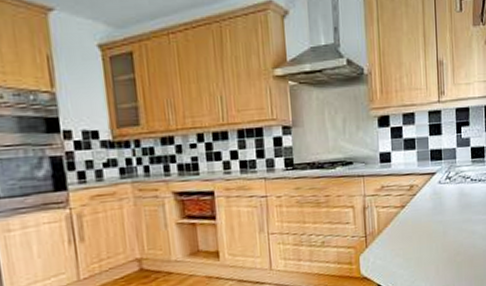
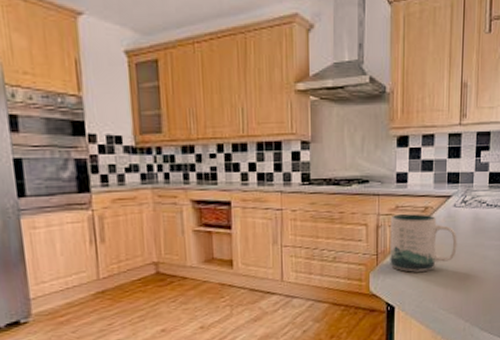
mug: none [376,192,445,252] -> present [390,214,457,272]

